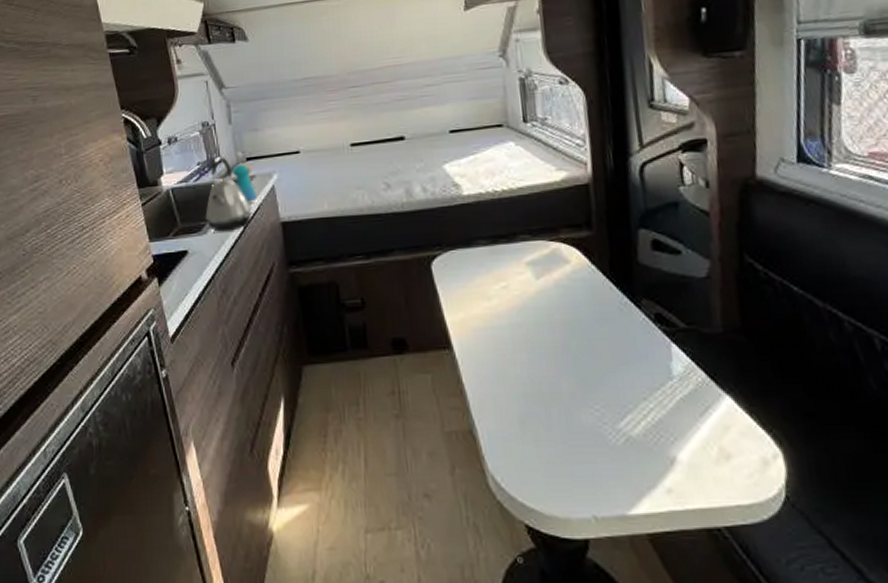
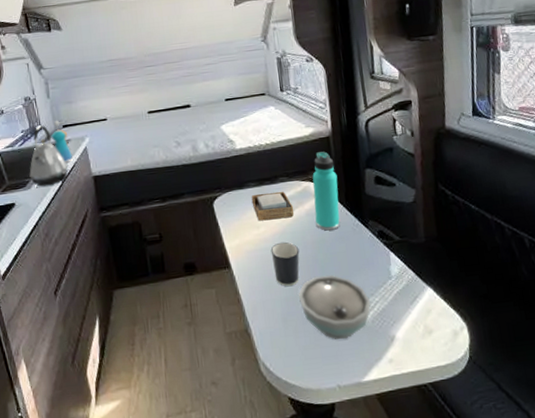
napkin holder: none [481,253,539,291] -> present [251,191,294,221]
mug: none [505,319,545,379] -> present [270,241,300,287]
bowl: none [542,367,643,454] -> present [299,274,371,340]
thermos bottle: none [564,203,602,309] -> present [312,151,340,231]

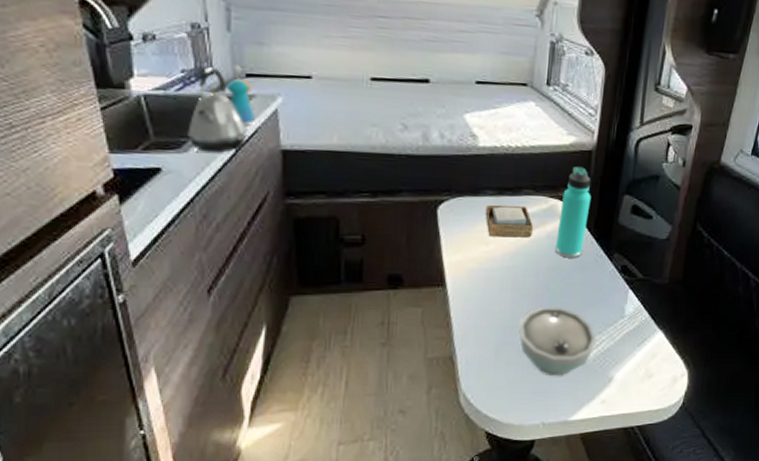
mug: present [270,241,300,287] -> none [496,264,530,315]

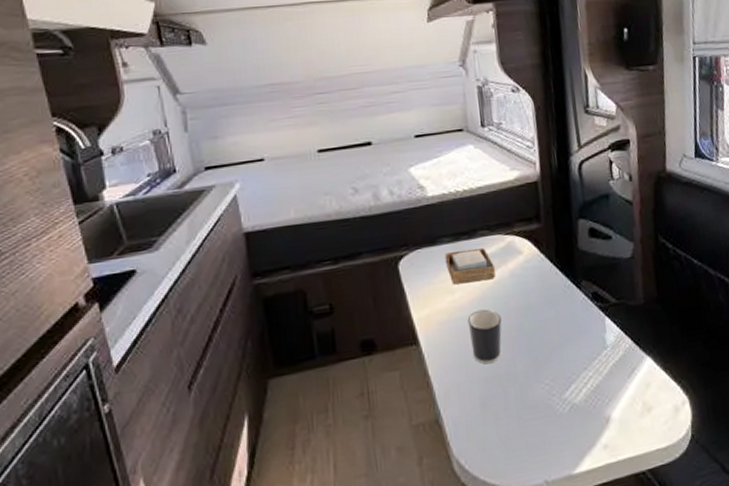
kettle: present [187,67,248,153] -> none [157,167,212,247]
soap dispenser: present [226,65,255,124] -> none [188,160,217,214]
mug: none [496,264,530,315] -> present [467,309,502,364]
bowl: present [519,307,597,375] -> none [500,347,584,426]
thermos bottle: present [555,167,591,258] -> none [517,199,549,294]

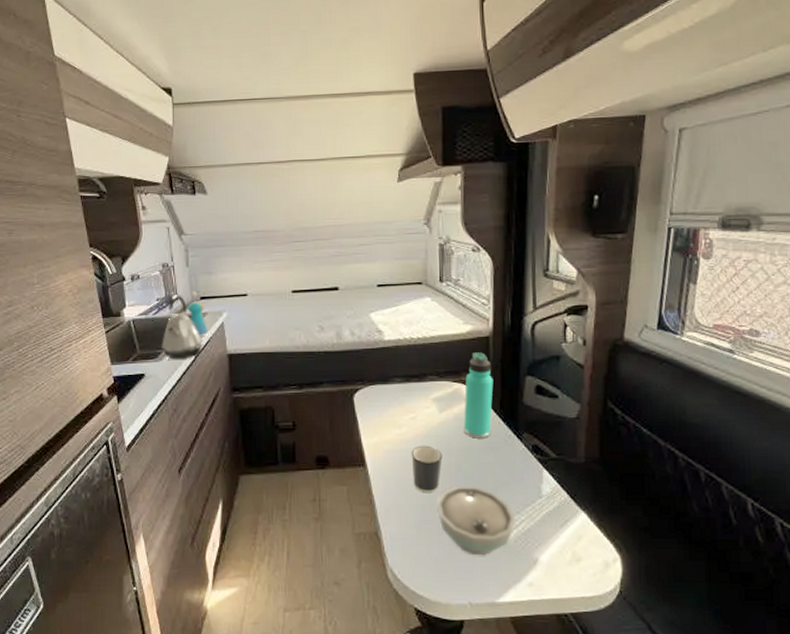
kettle: none [157,167,212,247] -> present [162,295,203,359]
soap dispenser: none [188,160,217,214] -> present [187,291,208,335]
napkin holder: present [444,247,496,285] -> none [395,390,441,420]
bowl: none [500,347,584,426] -> present [437,486,516,555]
thermos bottle: none [517,199,549,294] -> present [464,352,494,439]

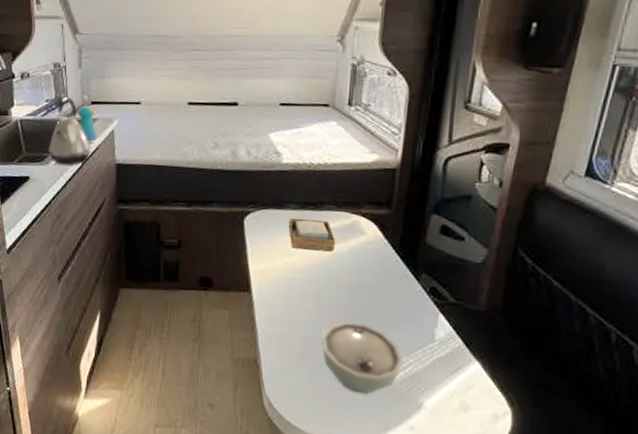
napkin holder: none [395,390,441,420] -> present [288,218,336,252]
mug: present [411,445,443,493] -> none [298,276,333,326]
thermos bottle: present [464,352,494,439] -> none [358,184,396,276]

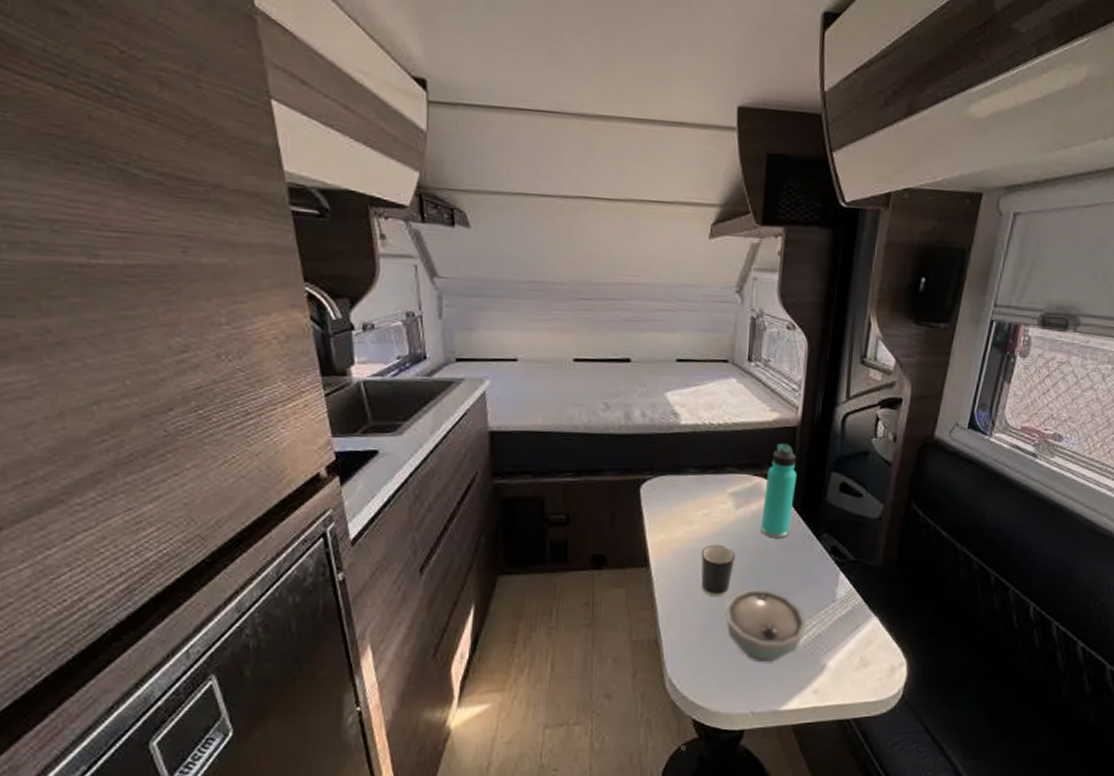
kettle: present [48,97,91,165] -> none [402,353,458,435]
soap dispenser: present [77,94,97,142] -> none [438,350,465,407]
napkin holder: present [288,218,336,252] -> none [688,483,738,517]
mug: none [298,276,333,326] -> present [700,544,736,597]
thermos bottle: none [358,184,396,276] -> present [761,444,797,538]

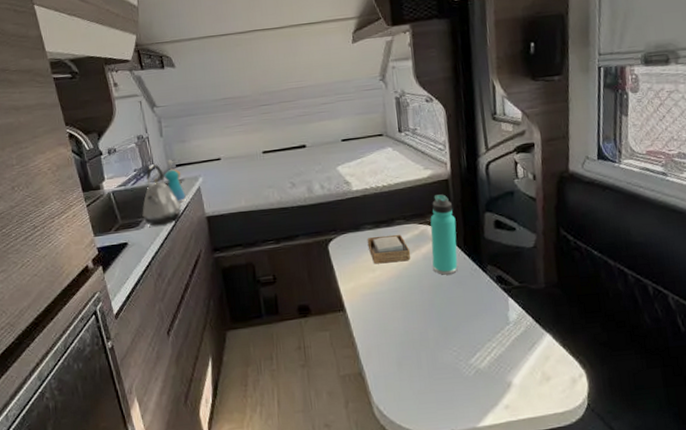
kettle: none [402,353,458,435] -> present [142,164,182,226]
soap dispenser: none [438,350,465,407] -> present [164,159,186,201]
napkin holder: none [688,483,738,517] -> present [367,234,411,264]
mug: present [700,544,736,597] -> none [386,285,416,331]
bowl: present [725,589,807,662] -> none [414,319,488,385]

